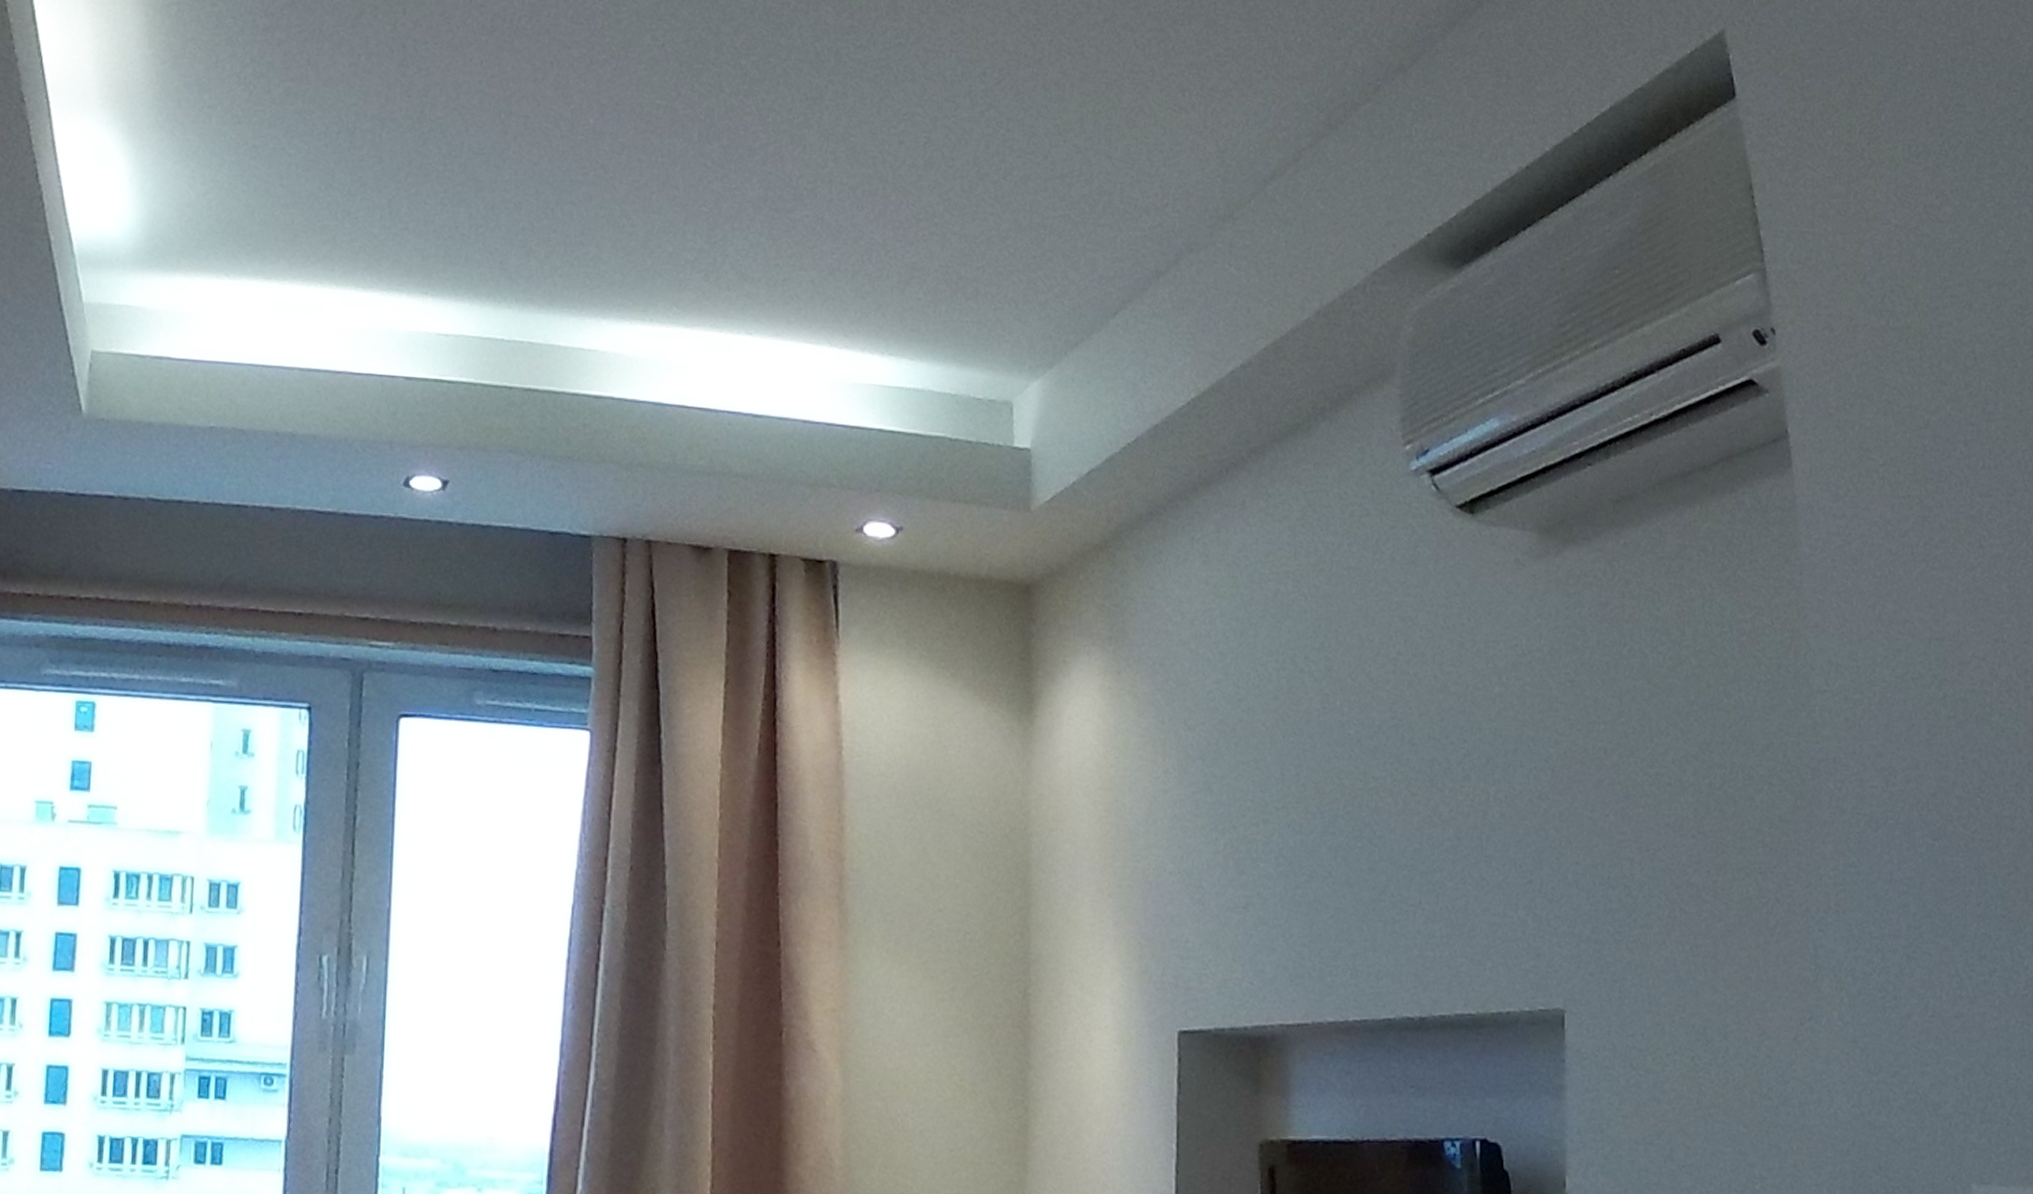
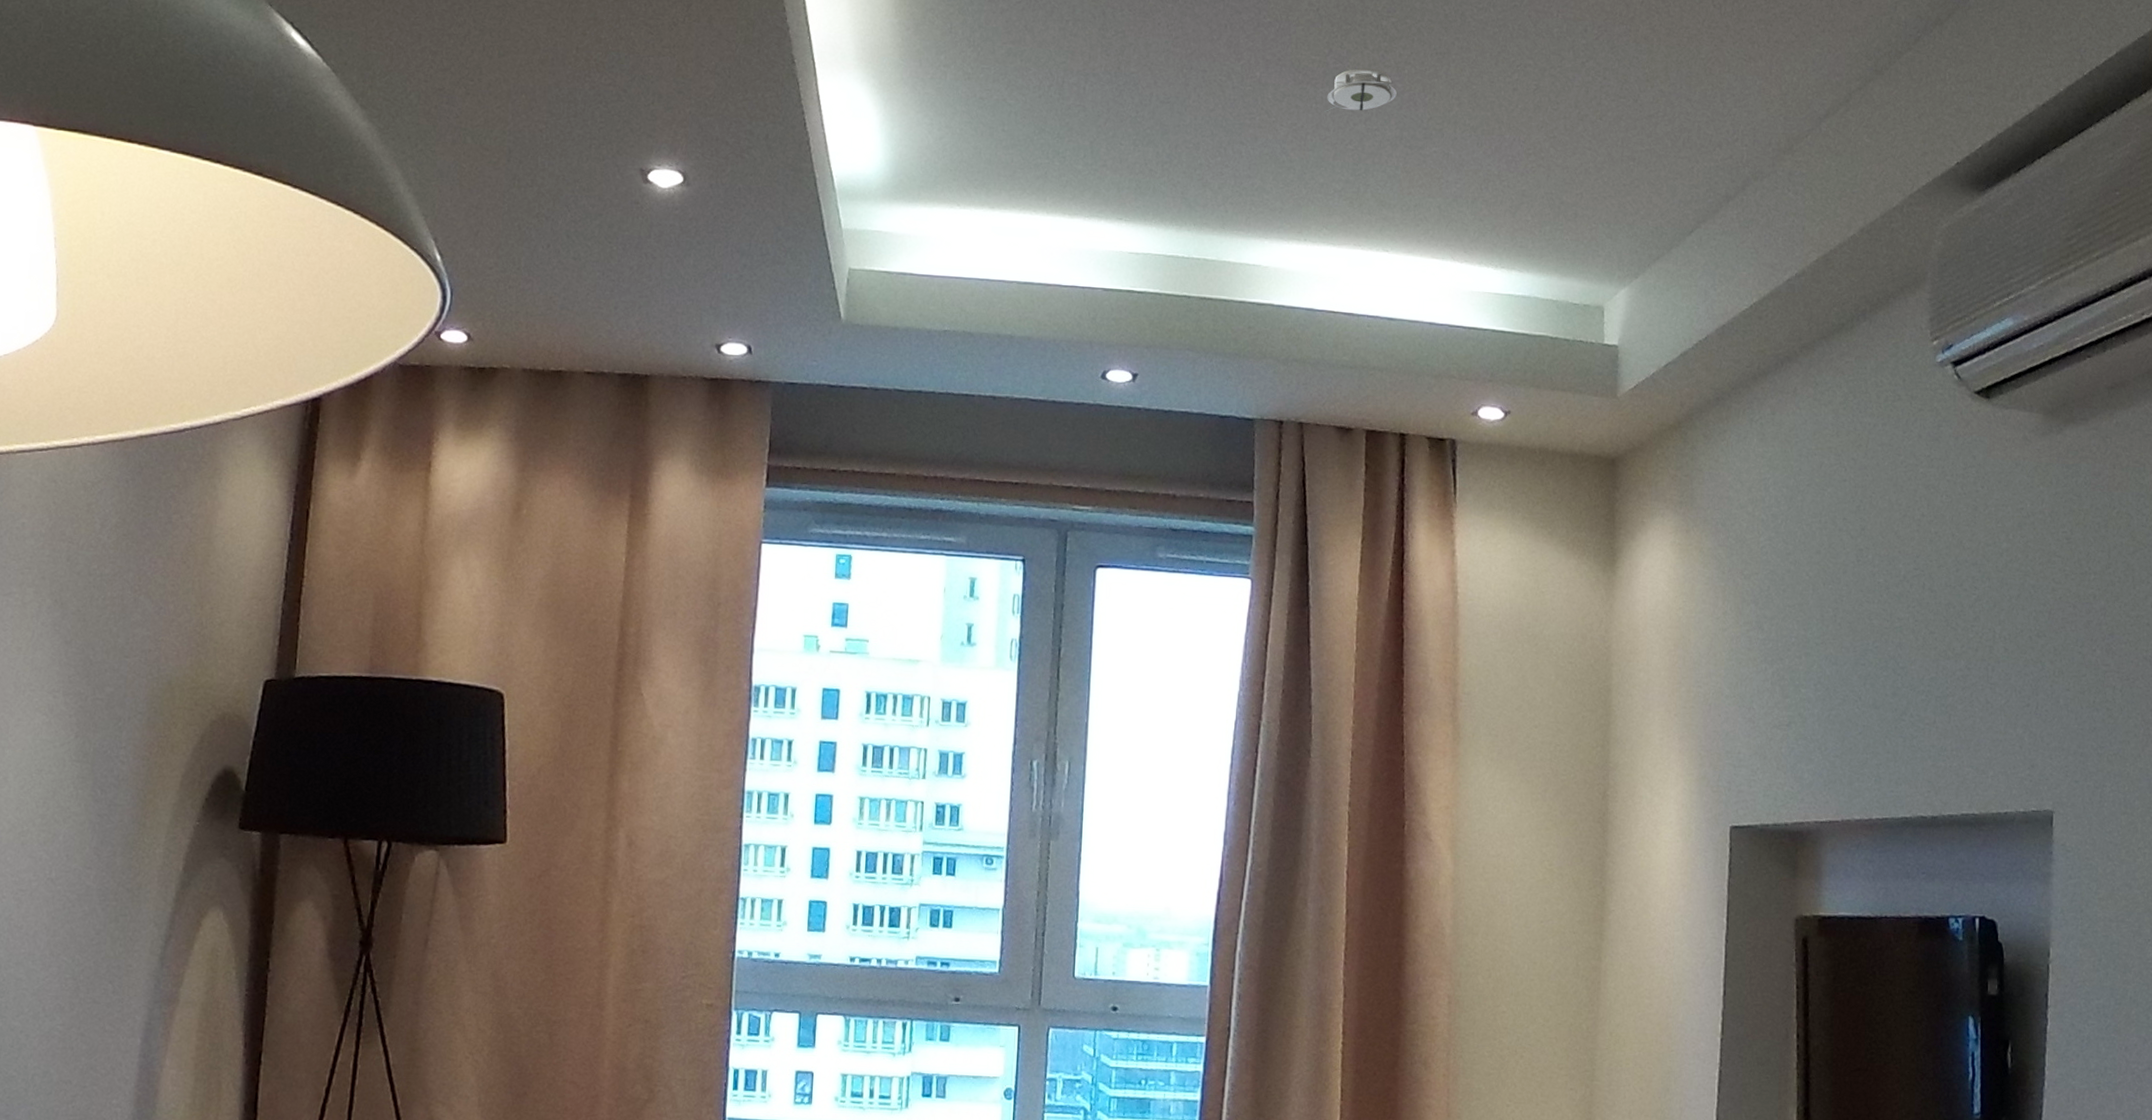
smoke detector: none [671,115,759,168] -> present [1323,68,1397,113]

